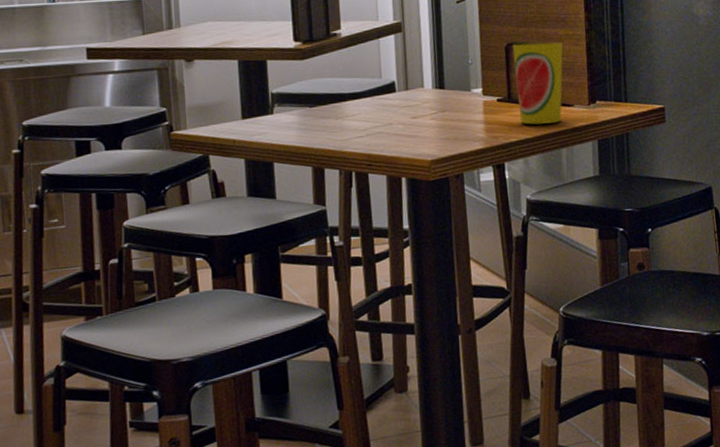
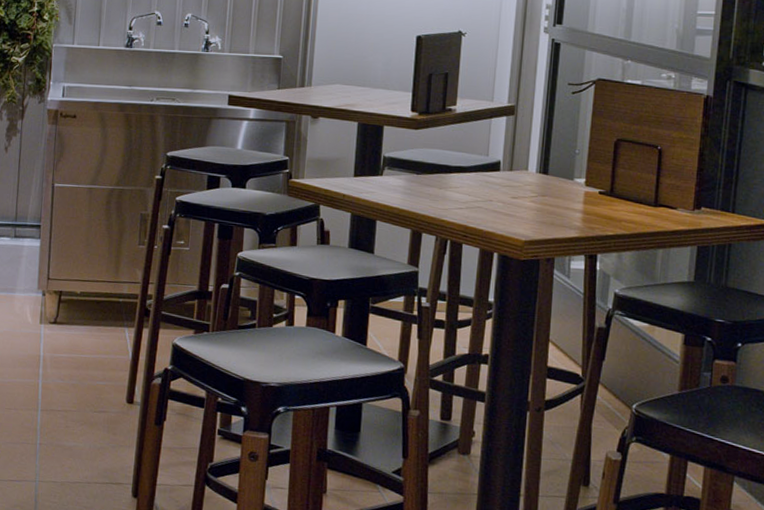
cup: present [512,42,564,125] -> none [620,140,675,223]

